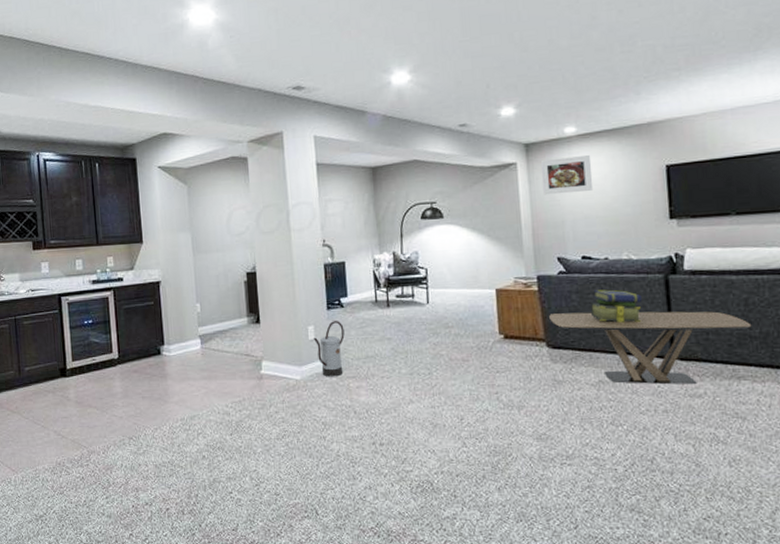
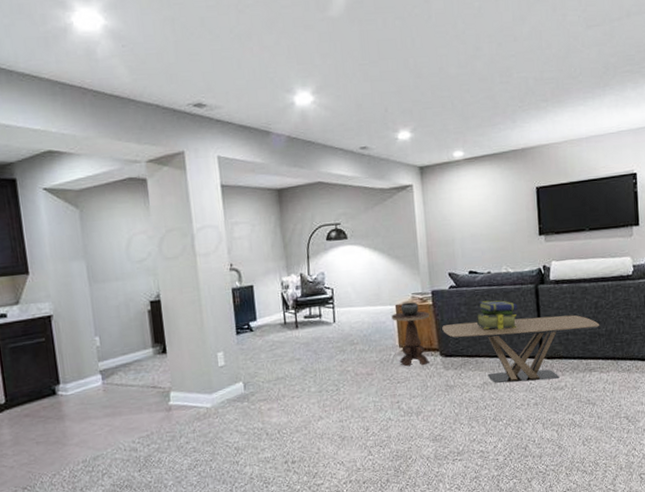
watering can: present [313,321,345,377] -> none [223,345,255,402]
side table: none [491,286,534,356] -> present [392,301,430,367]
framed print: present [540,154,594,195] -> none [433,177,478,216]

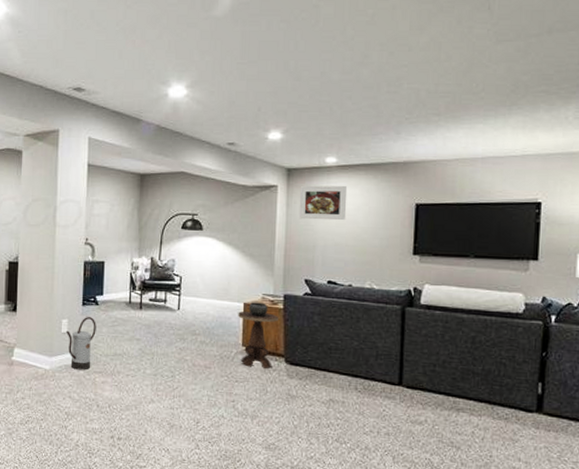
watering can: none [223,345,255,402] -> present [65,317,96,371]
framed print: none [433,177,478,216] -> present [298,185,348,221]
coffee table: present [442,315,600,383] -> none [291,332,476,411]
stack of books: present [476,300,517,330] -> none [329,314,378,348]

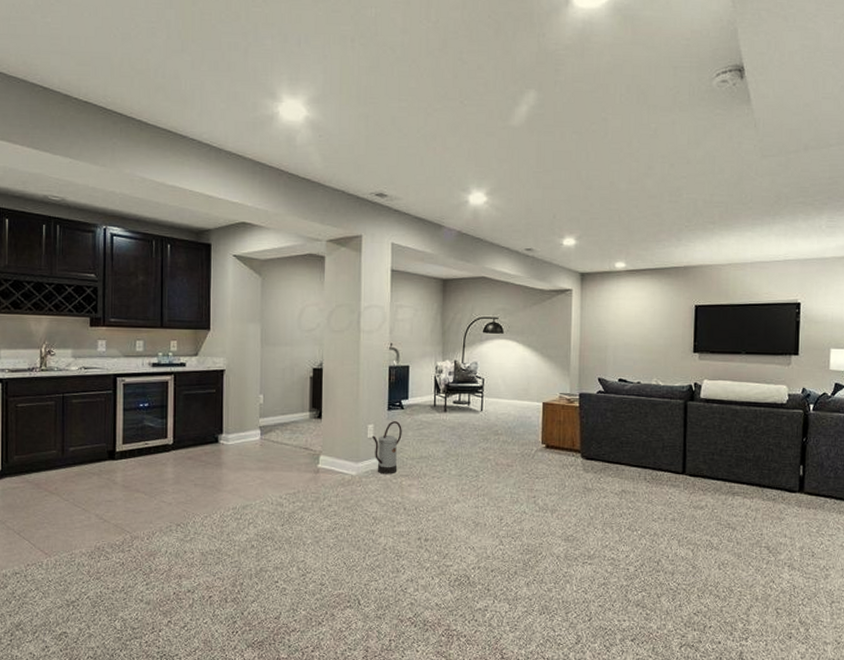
side table: present [238,302,278,370] -> none [537,401,575,465]
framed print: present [298,185,348,221] -> none [592,288,635,322]

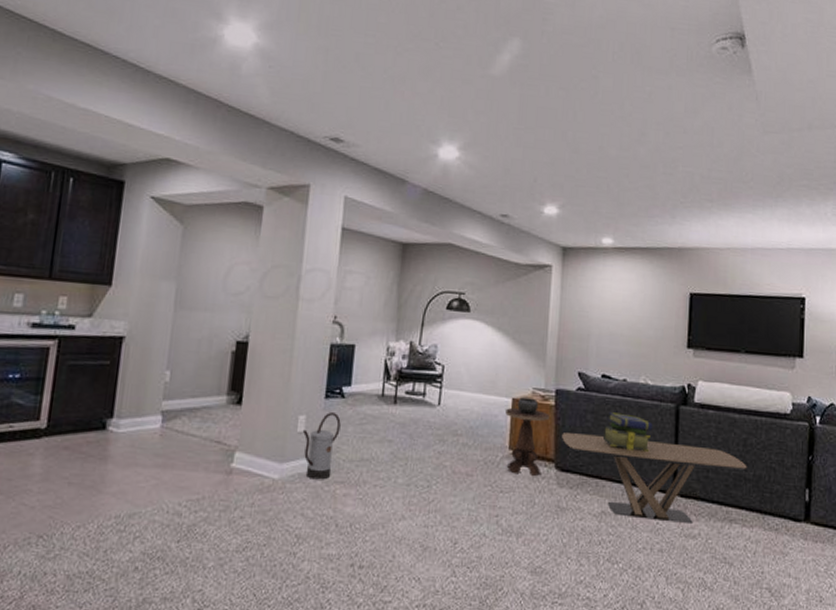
side table: none [537,401,575,465] -> present [505,397,549,477]
coffee table: none [586,428,748,497] -> present [562,433,747,523]
stack of books: none [621,410,664,440] -> present [602,412,652,451]

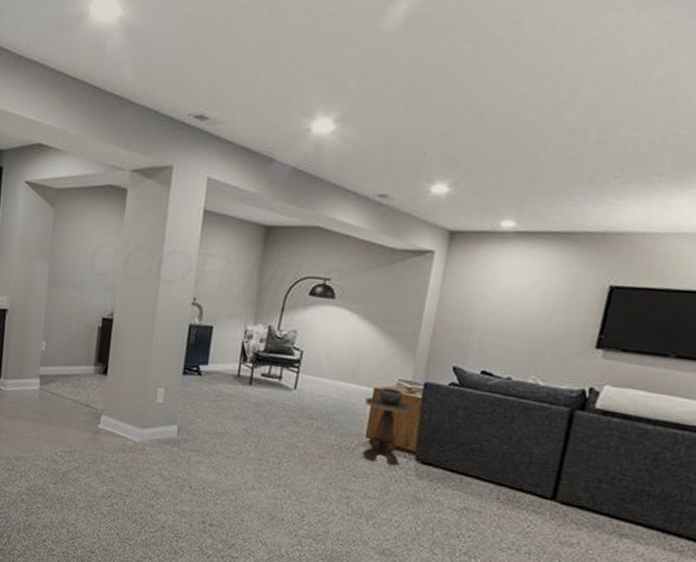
watering can: present [302,412,341,480] -> none [161,388,197,447]
coffee table: present [562,433,747,523] -> none [426,426,654,532]
stack of books: present [602,412,652,451] -> none [474,410,537,454]

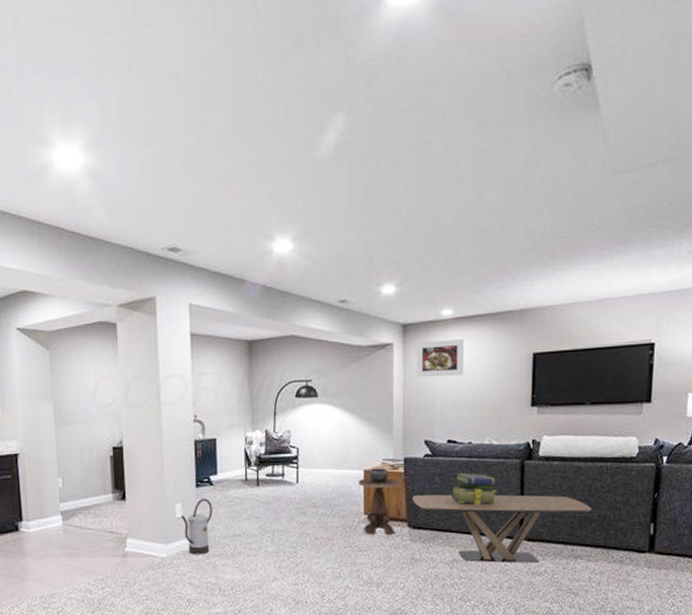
watering can: none [161,388,197,447] -> present [180,499,213,555]
coffee table: none [426,426,654,532] -> present [412,494,592,563]
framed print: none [455,254,524,300] -> present [416,338,465,378]
stack of books: none [474,410,537,454] -> present [451,473,498,505]

